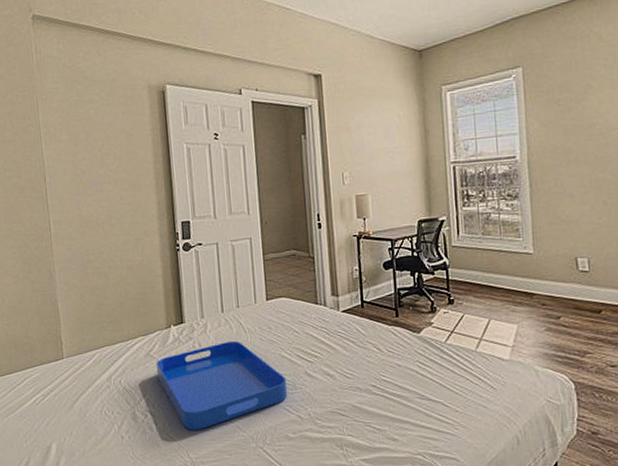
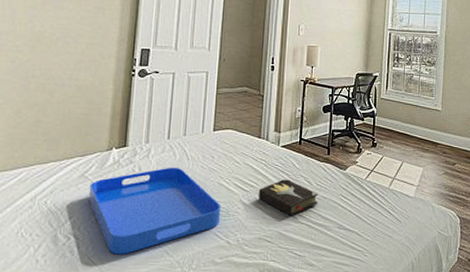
hardback book: none [323,346,392,387] -> present [258,178,318,216]

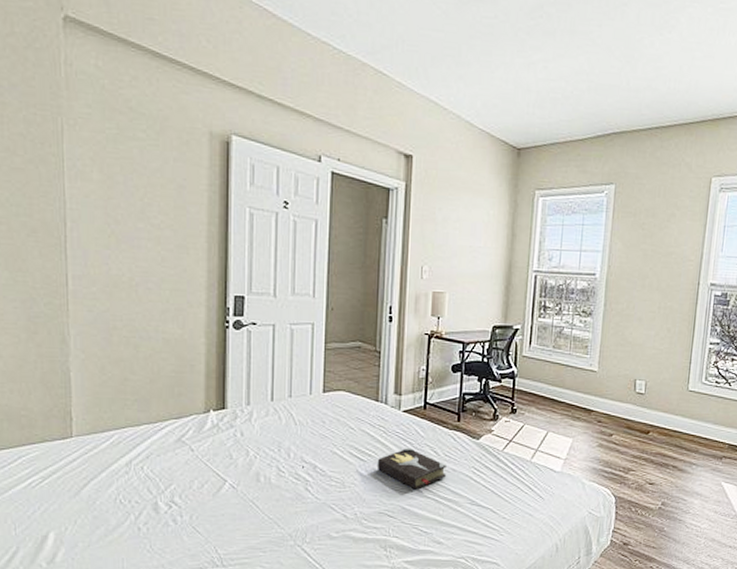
serving tray: present [88,167,222,255] -> none [188,432,336,525]

